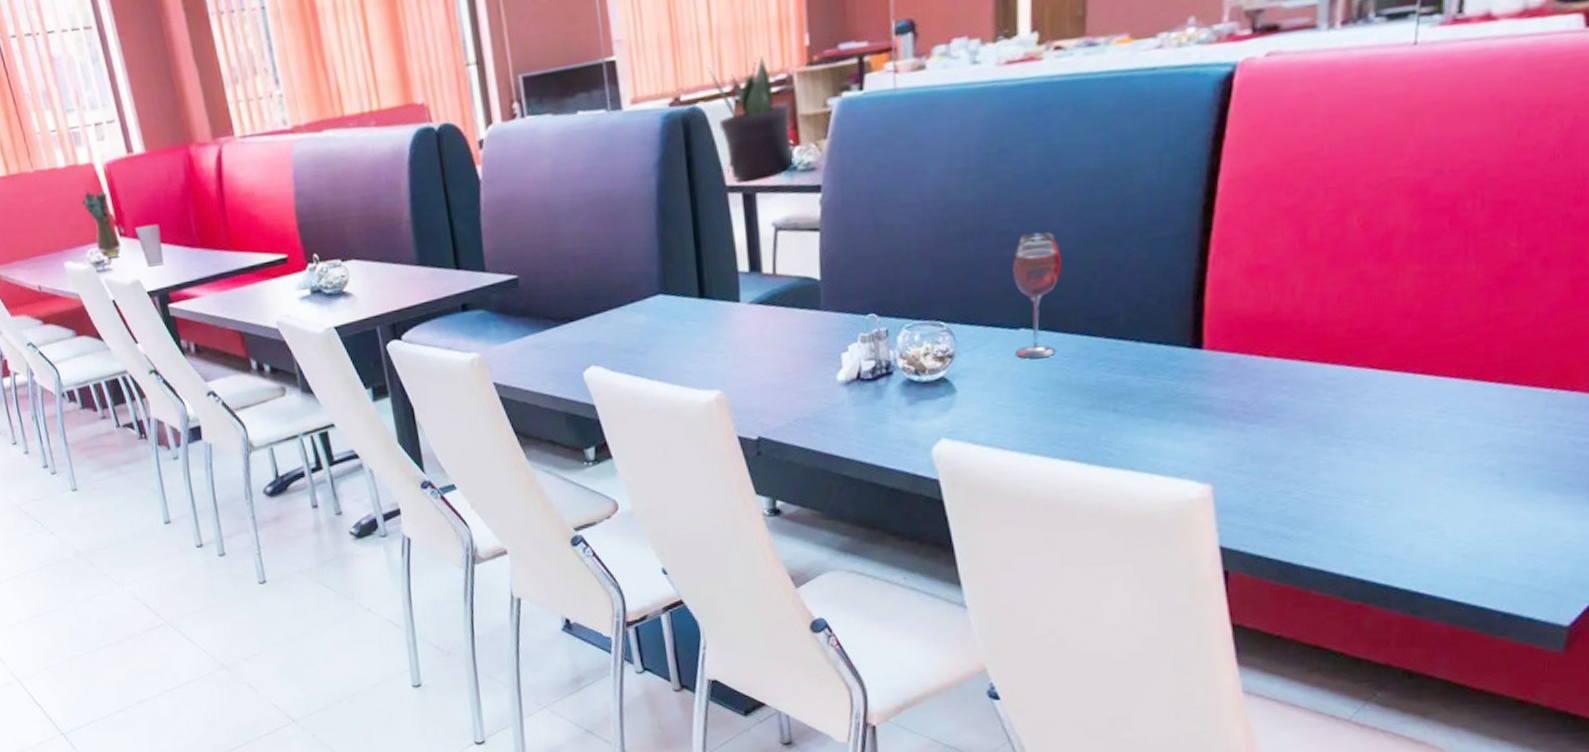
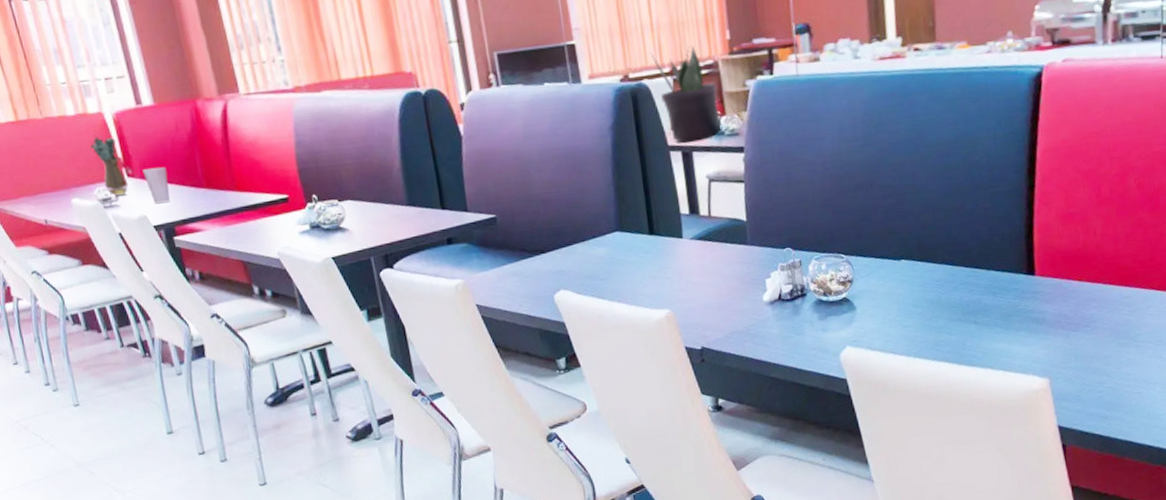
wineglass: present [1012,231,1063,359] -> none [892,186,930,283]

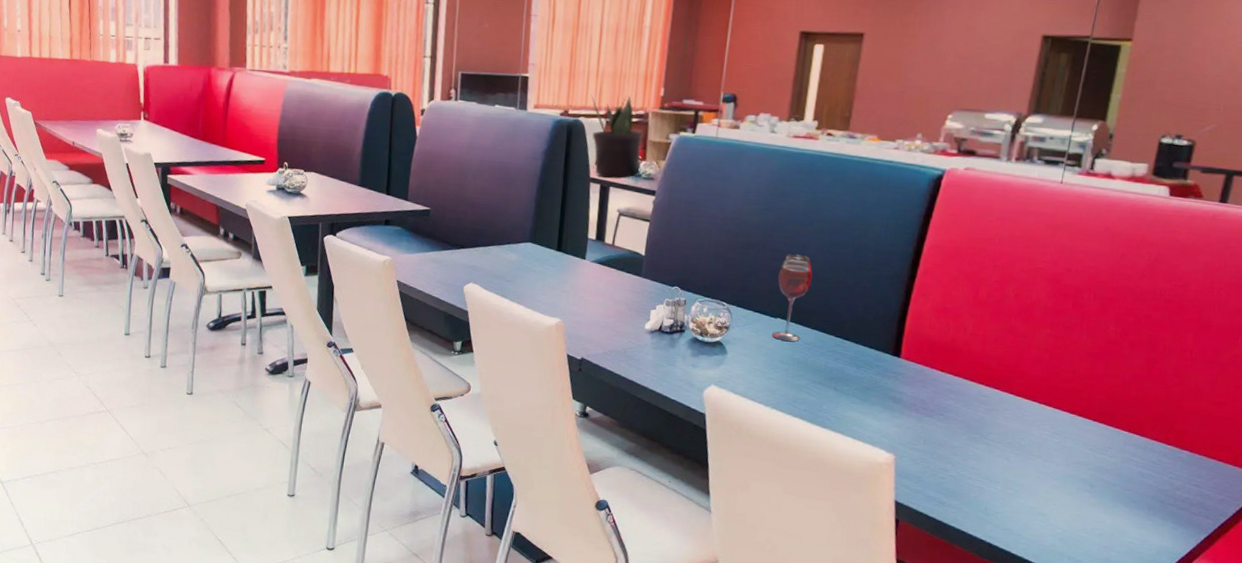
vase: present [90,135,129,197] -> none [121,81,143,134]
cup: present [142,167,170,204] -> none [156,116,175,146]
wineglass: none [892,186,930,283] -> present [772,253,813,341]

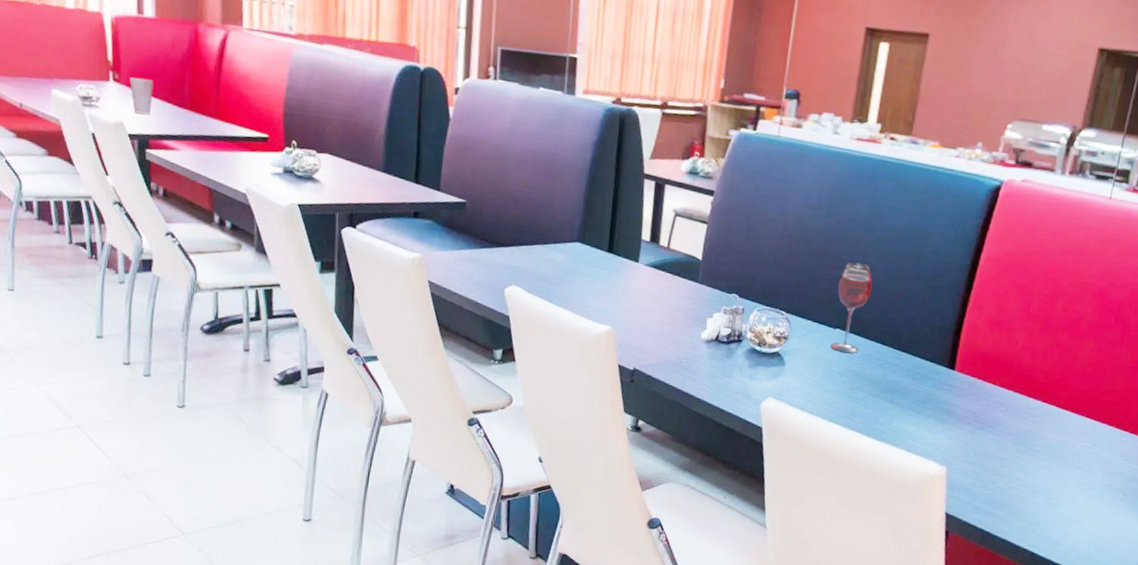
cup: none [156,116,175,146] -> present [129,77,154,115]
planter: present [591,95,643,178] -> none [645,82,702,175]

